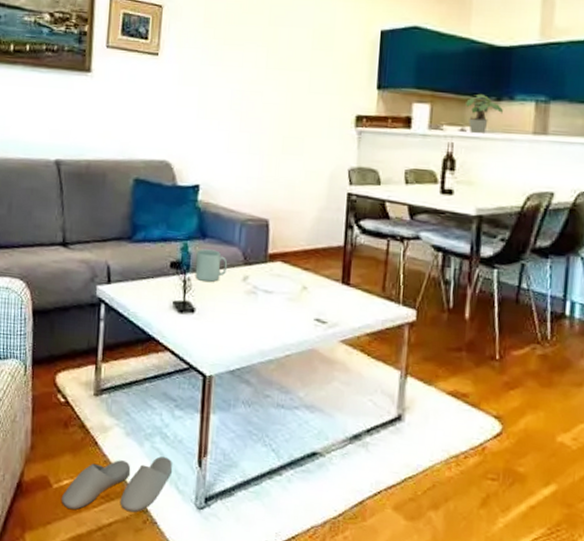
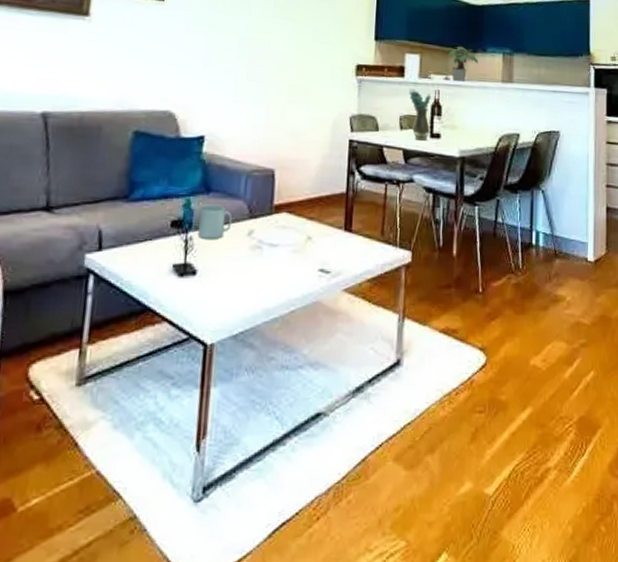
slippers: present [61,456,172,513] -> none [27,447,167,536]
vase: none [416,141,443,197] -> present [409,89,431,141]

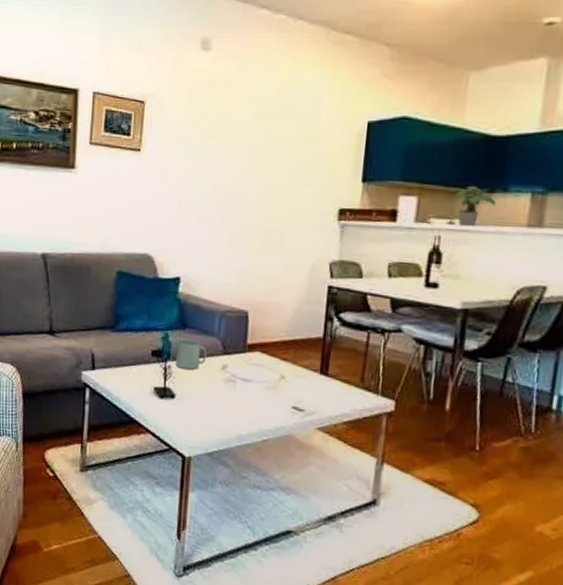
vase: present [409,89,431,141] -> none [401,234,429,290]

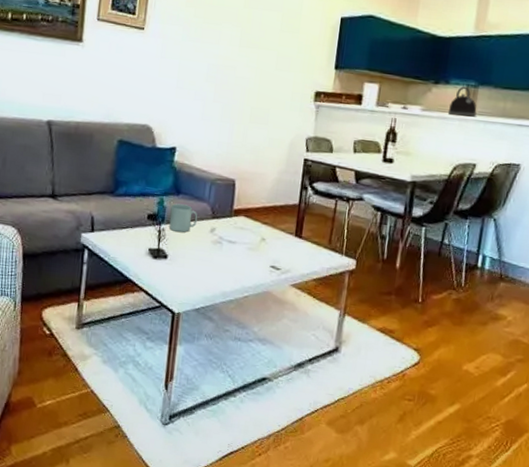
potted plant: present [456,185,496,227] -> none [409,77,440,112]
kettle: none [507,194,546,231] -> present [447,86,477,118]

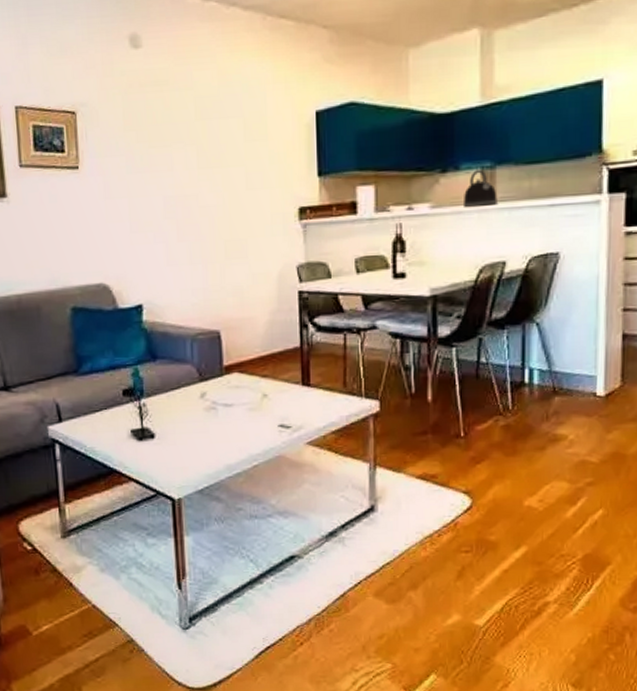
mug: present [168,203,198,233] -> none [148,370,183,404]

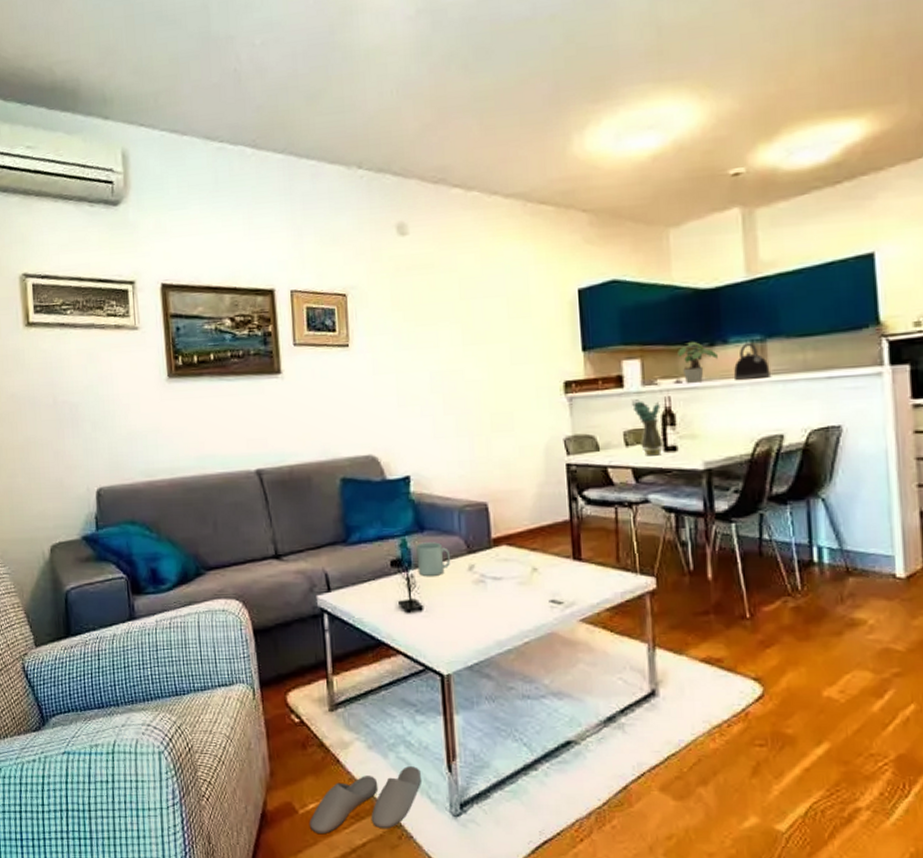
slippers: none [43,586,152,653] -> present [309,766,421,835]
mug: none [148,370,183,404] -> present [416,542,451,576]
vase: none [365,226,393,283] -> present [632,399,664,456]
potted plant: none [411,167,449,211] -> present [678,341,718,384]

